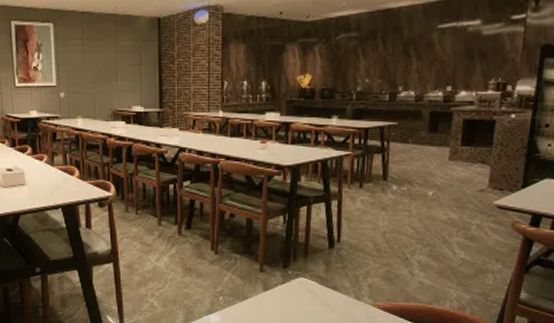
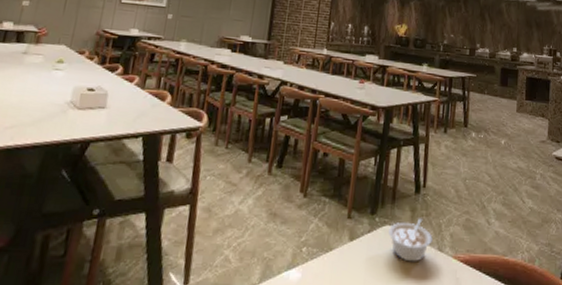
legume: none [302,270,349,309] -> present [388,218,433,262]

